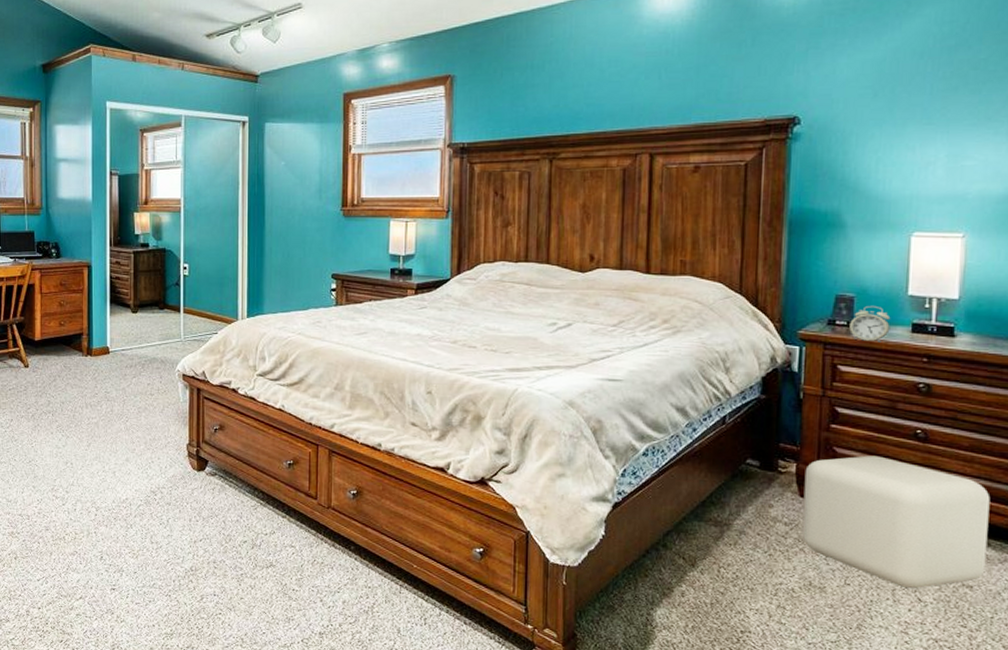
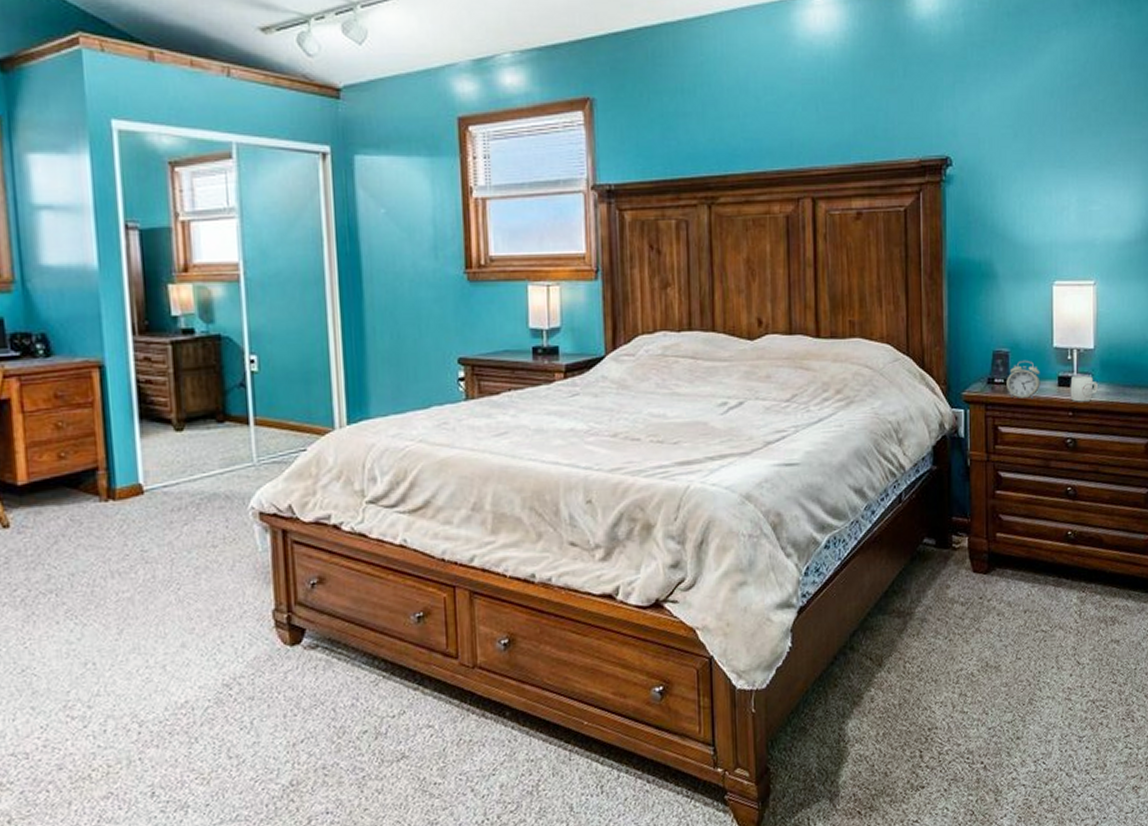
cube: present [801,455,990,589] -> none [976,519,1128,653]
mug: none [925,323,961,350] -> present [1070,375,1098,402]

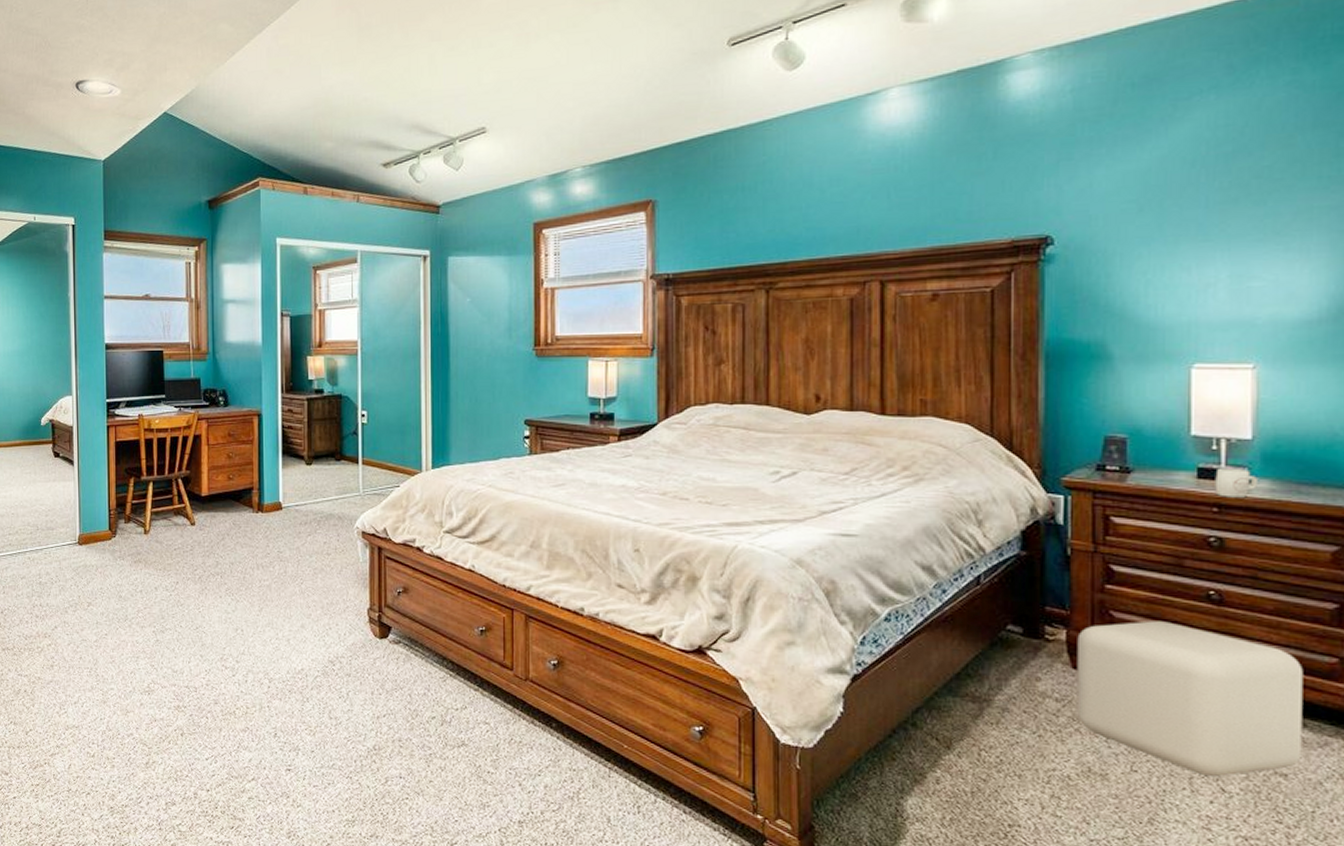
cube: none [976,519,1128,653] -> present [1076,621,1303,778]
alarm clock: present [1006,360,1040,399] -> none [1123,447,1172,490]

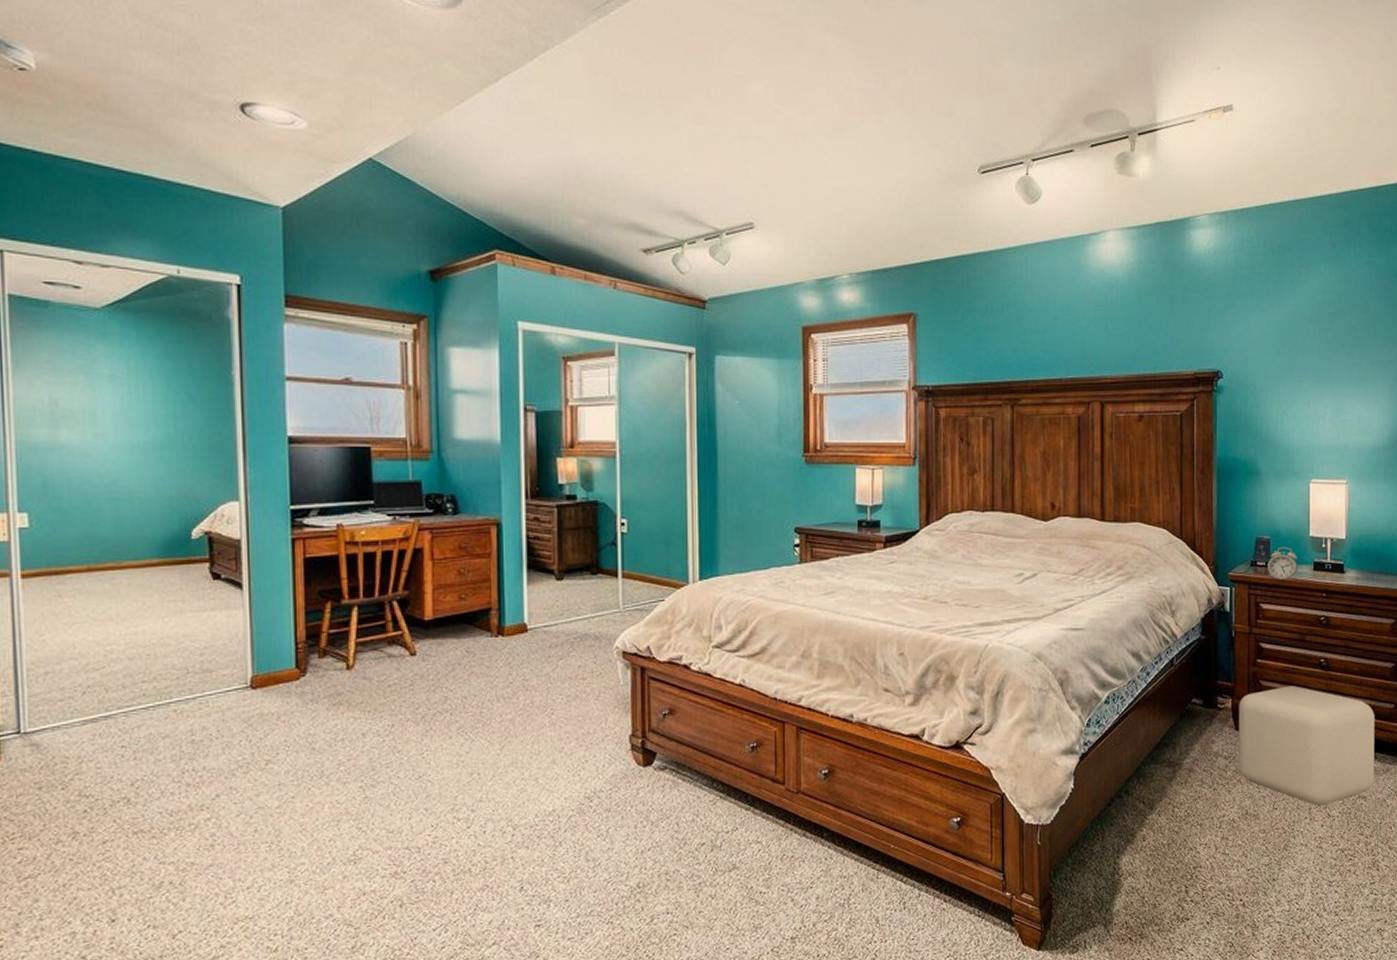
alarm clock: none [1123,447,1172,490] -> present [1268,546,1298,581]
mug: present [1215,468,1257,498] -> none [1324,561,1349,585]

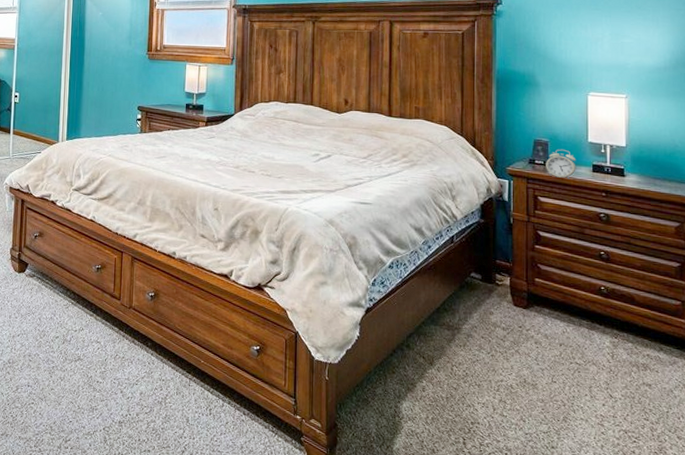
cube: present [1238,686,1375,806] -> none [516,272,660,387]

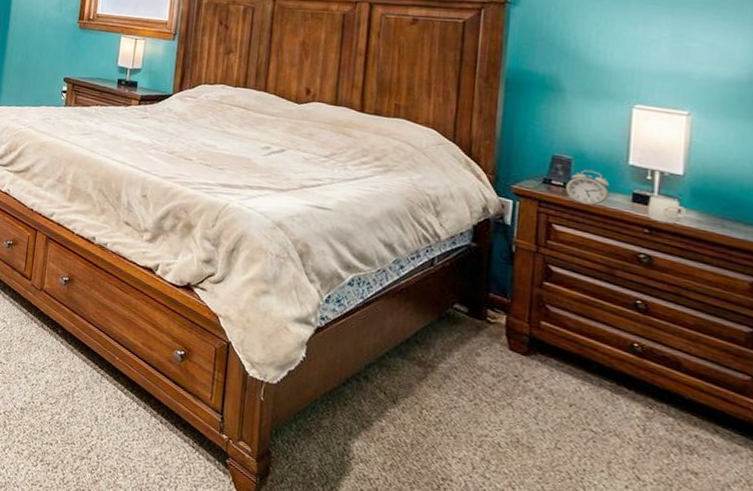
mug: none [603,165,629,187] -> present [647,195,686,225]

